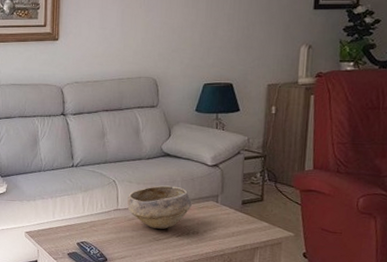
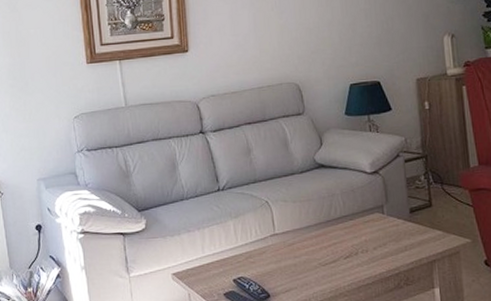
bowl: present [127,185,192,229] -> none [284,200,356,252]

